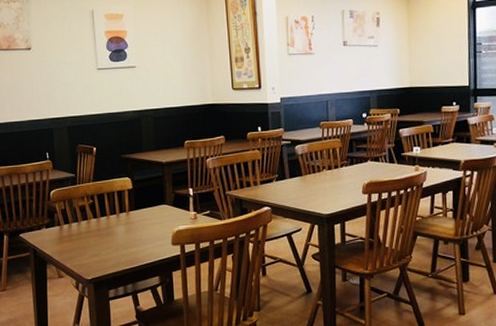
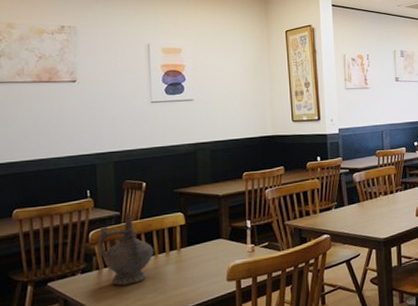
ceremonial vessel: none [57,175,106,241] -> present [97,212,154,286]

